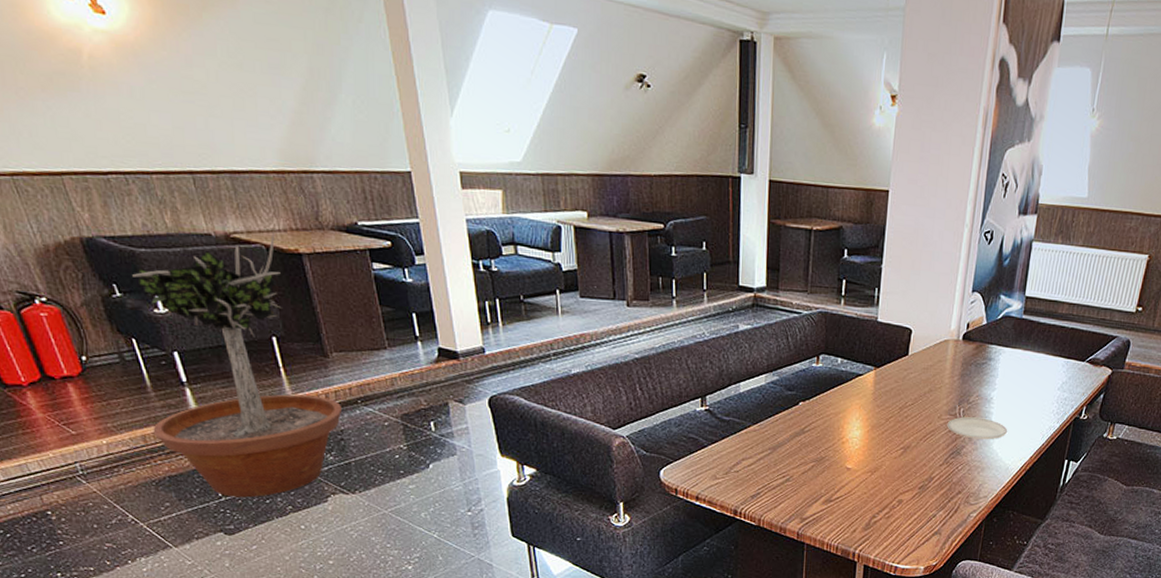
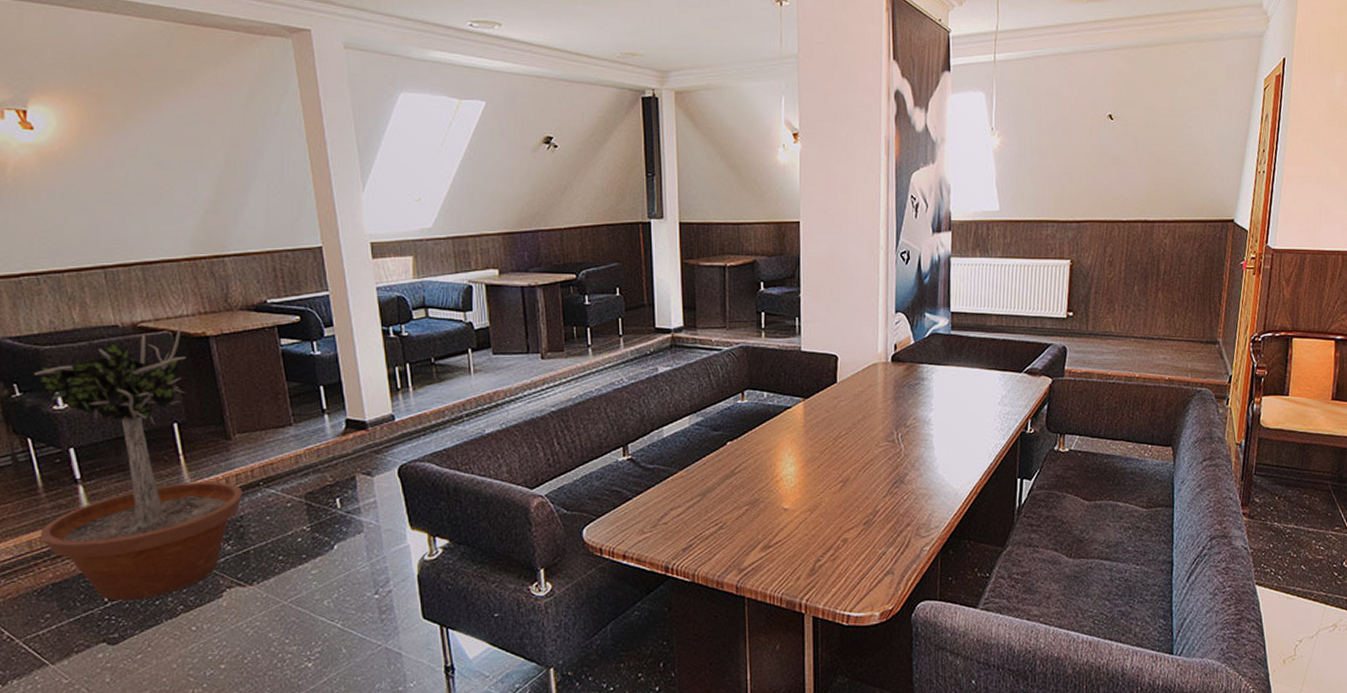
plate: present [947,417,1008,440] -> none [886,441,952,465]

